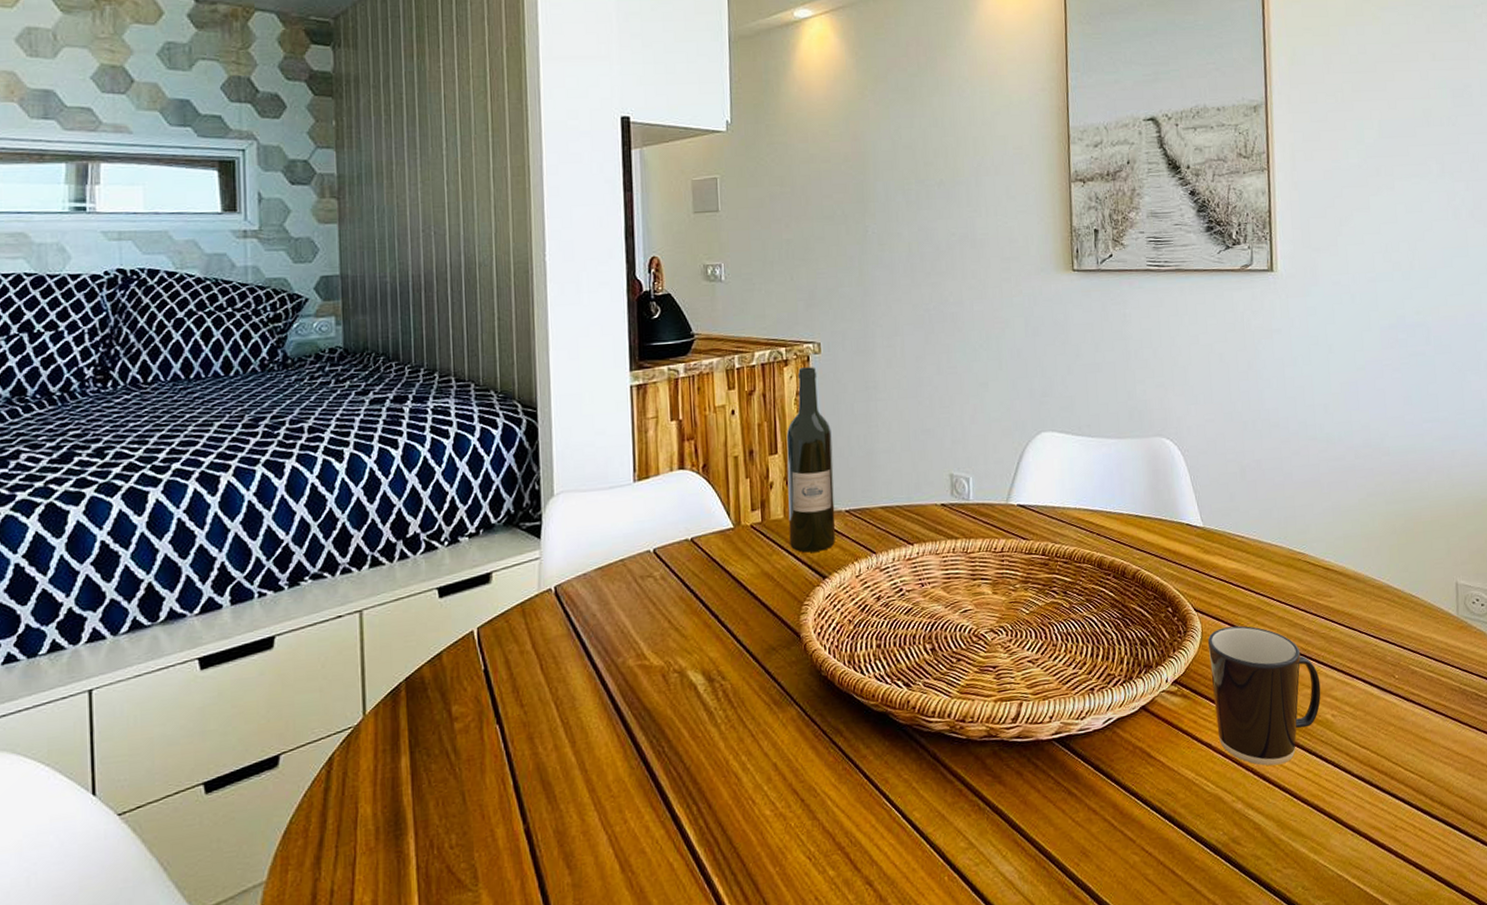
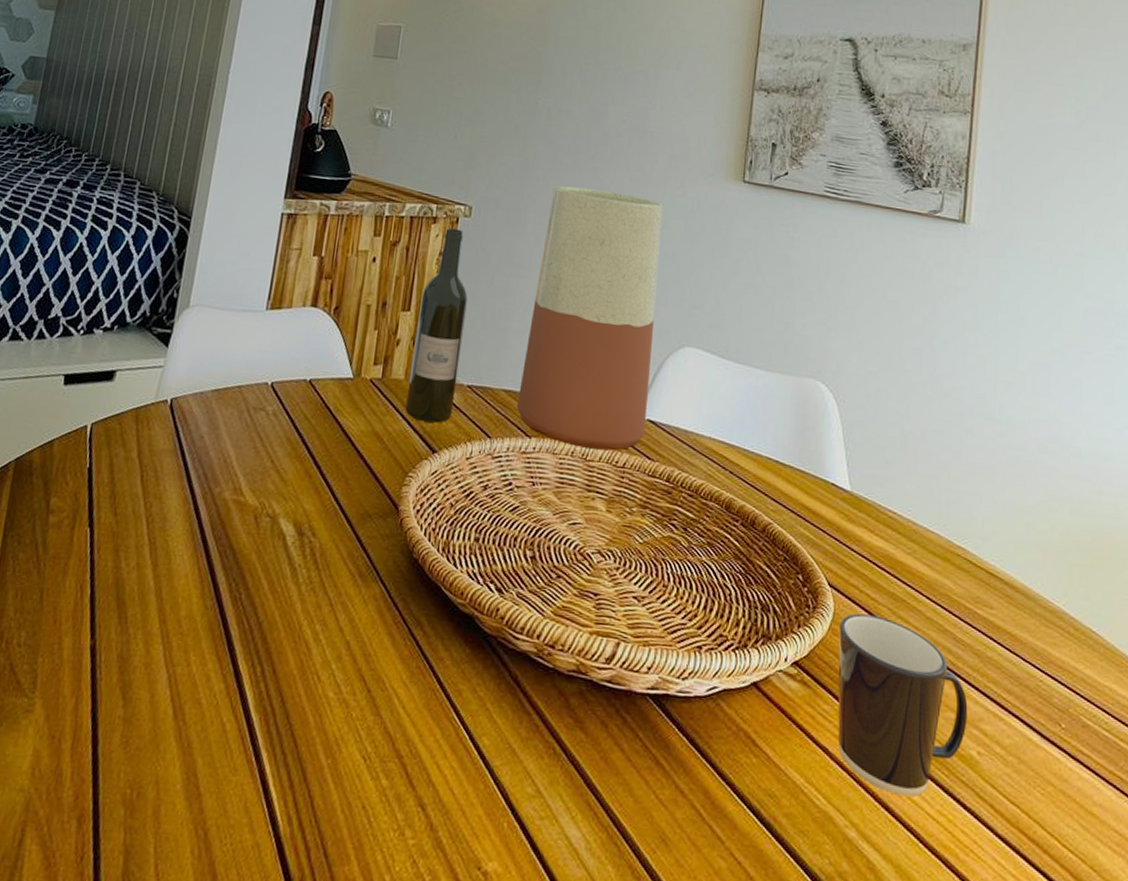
vase: none [895,303,1017,544] -> present [517,185,663,451]

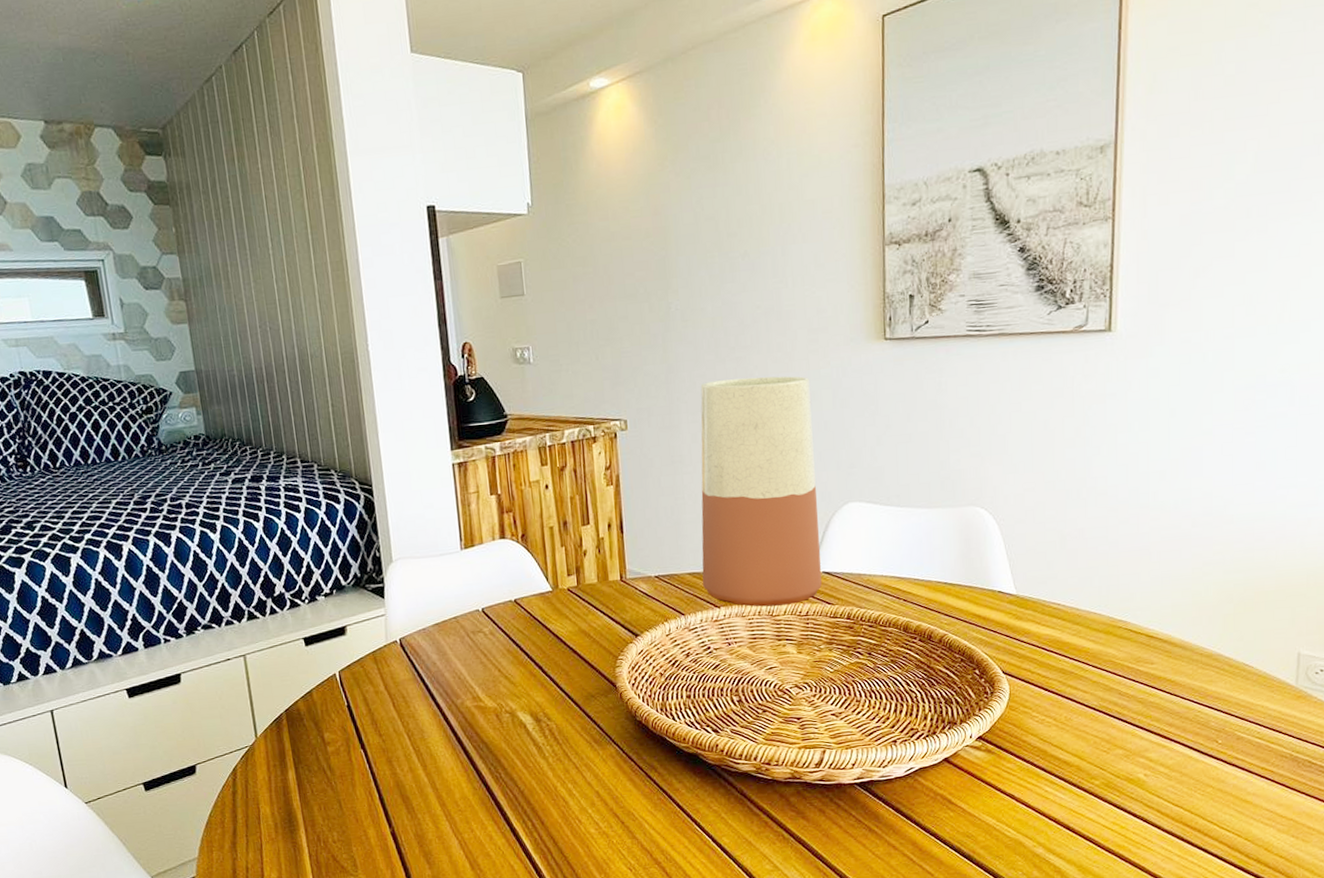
wine bottle: present [405,228,469,423] -> none [597,443,646,614]
mug: present [837,613,968,797] -> none [1015,688,1134,818]

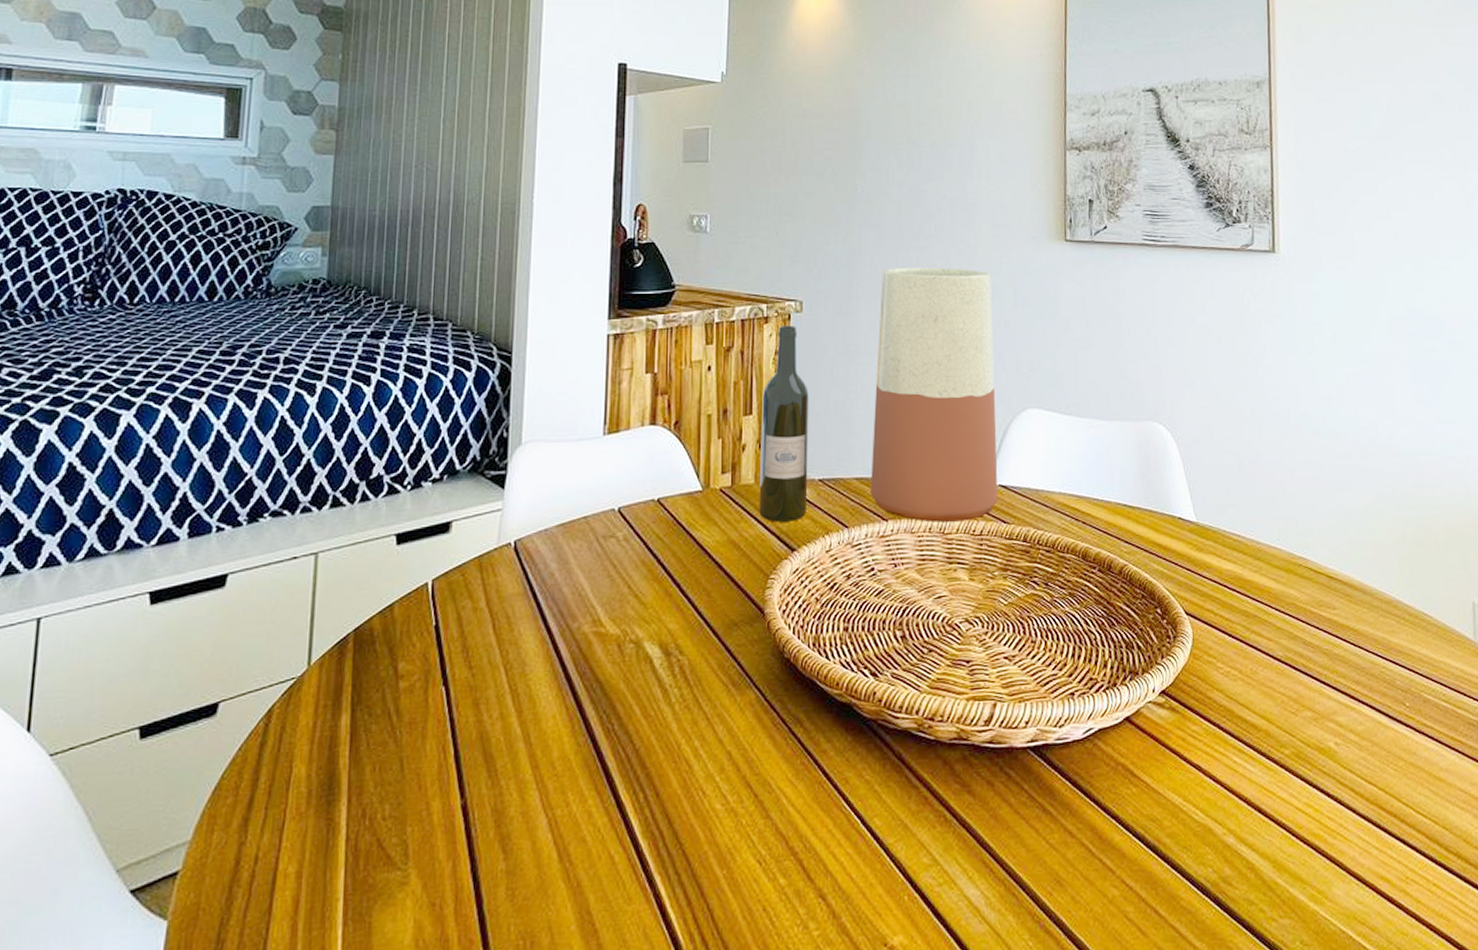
wine bottle: none [597,443,646,614] -> present [759,326,810,522]

